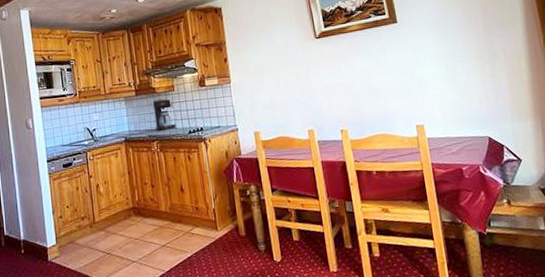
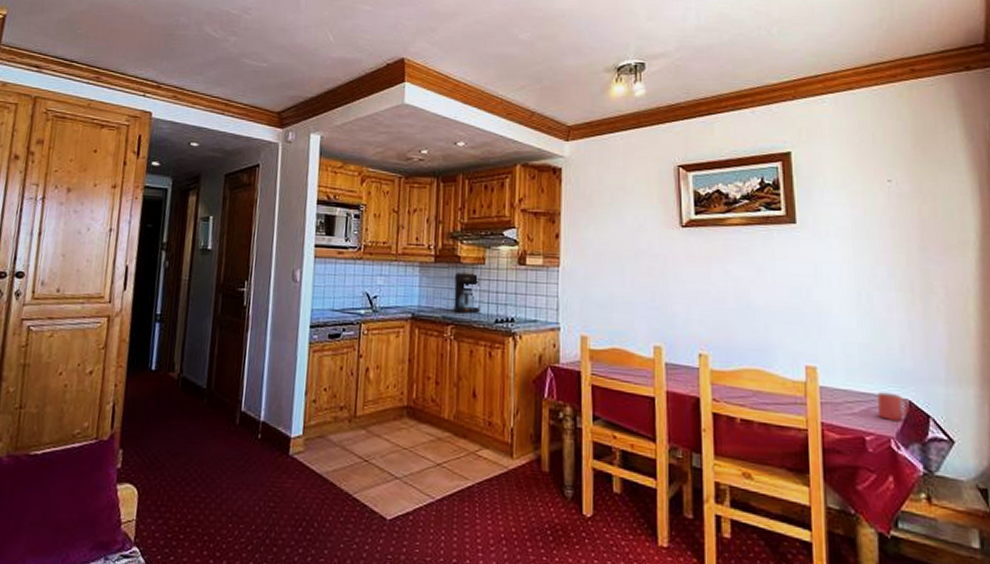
mug: none [467,133,490,153] -> present [877,392,910,421]

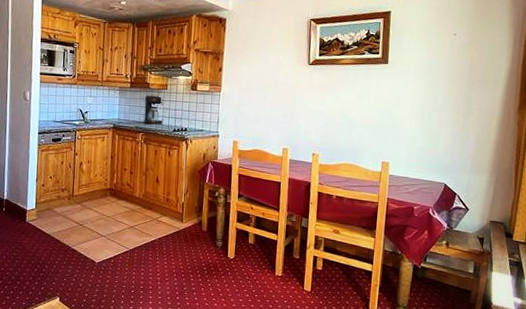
mug: present [877,392,910,421] -> none [423,178,445,197]

